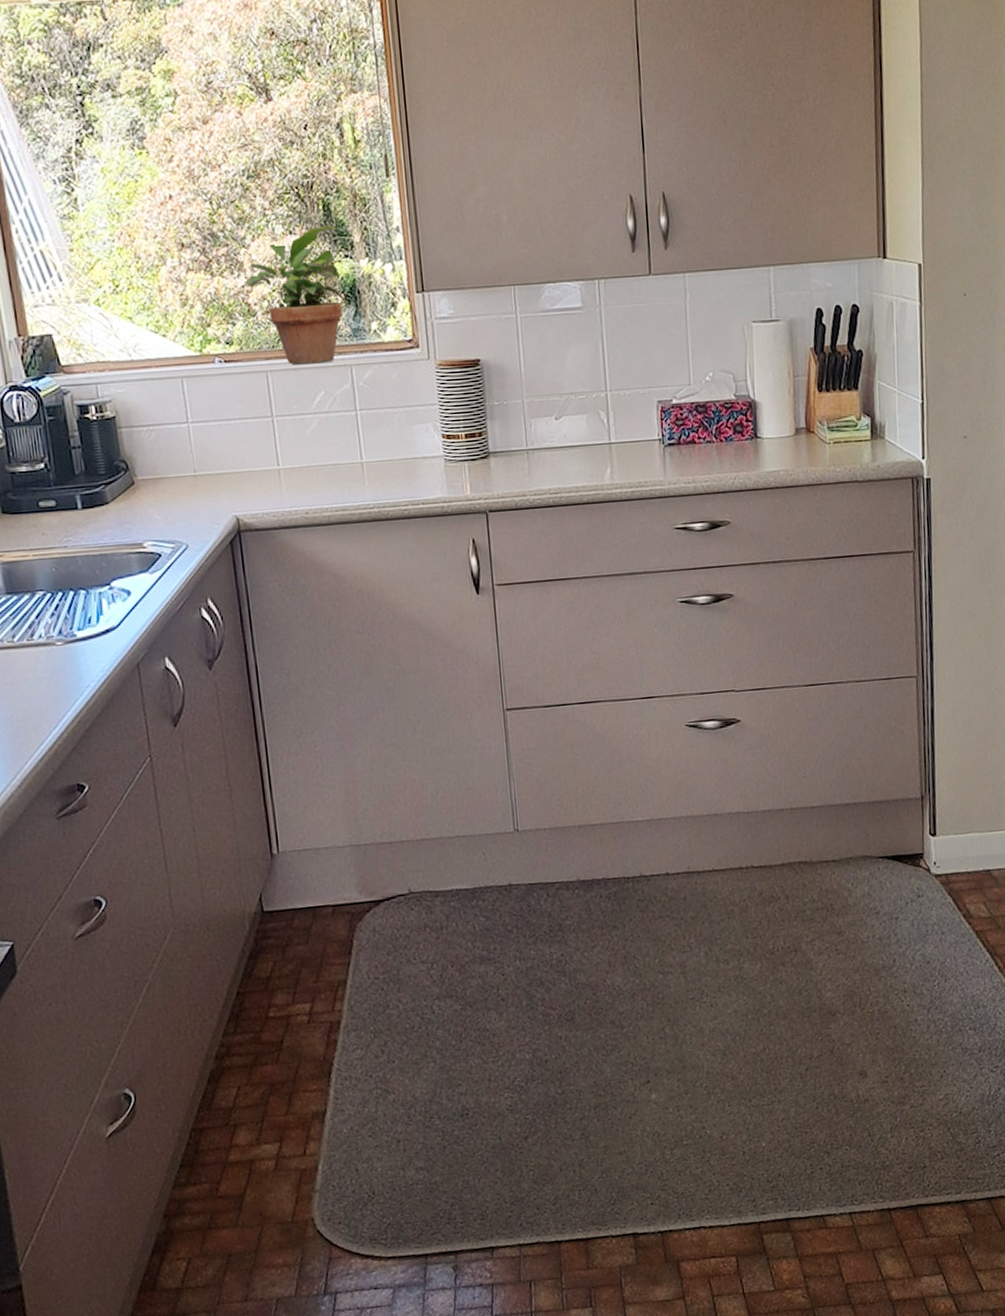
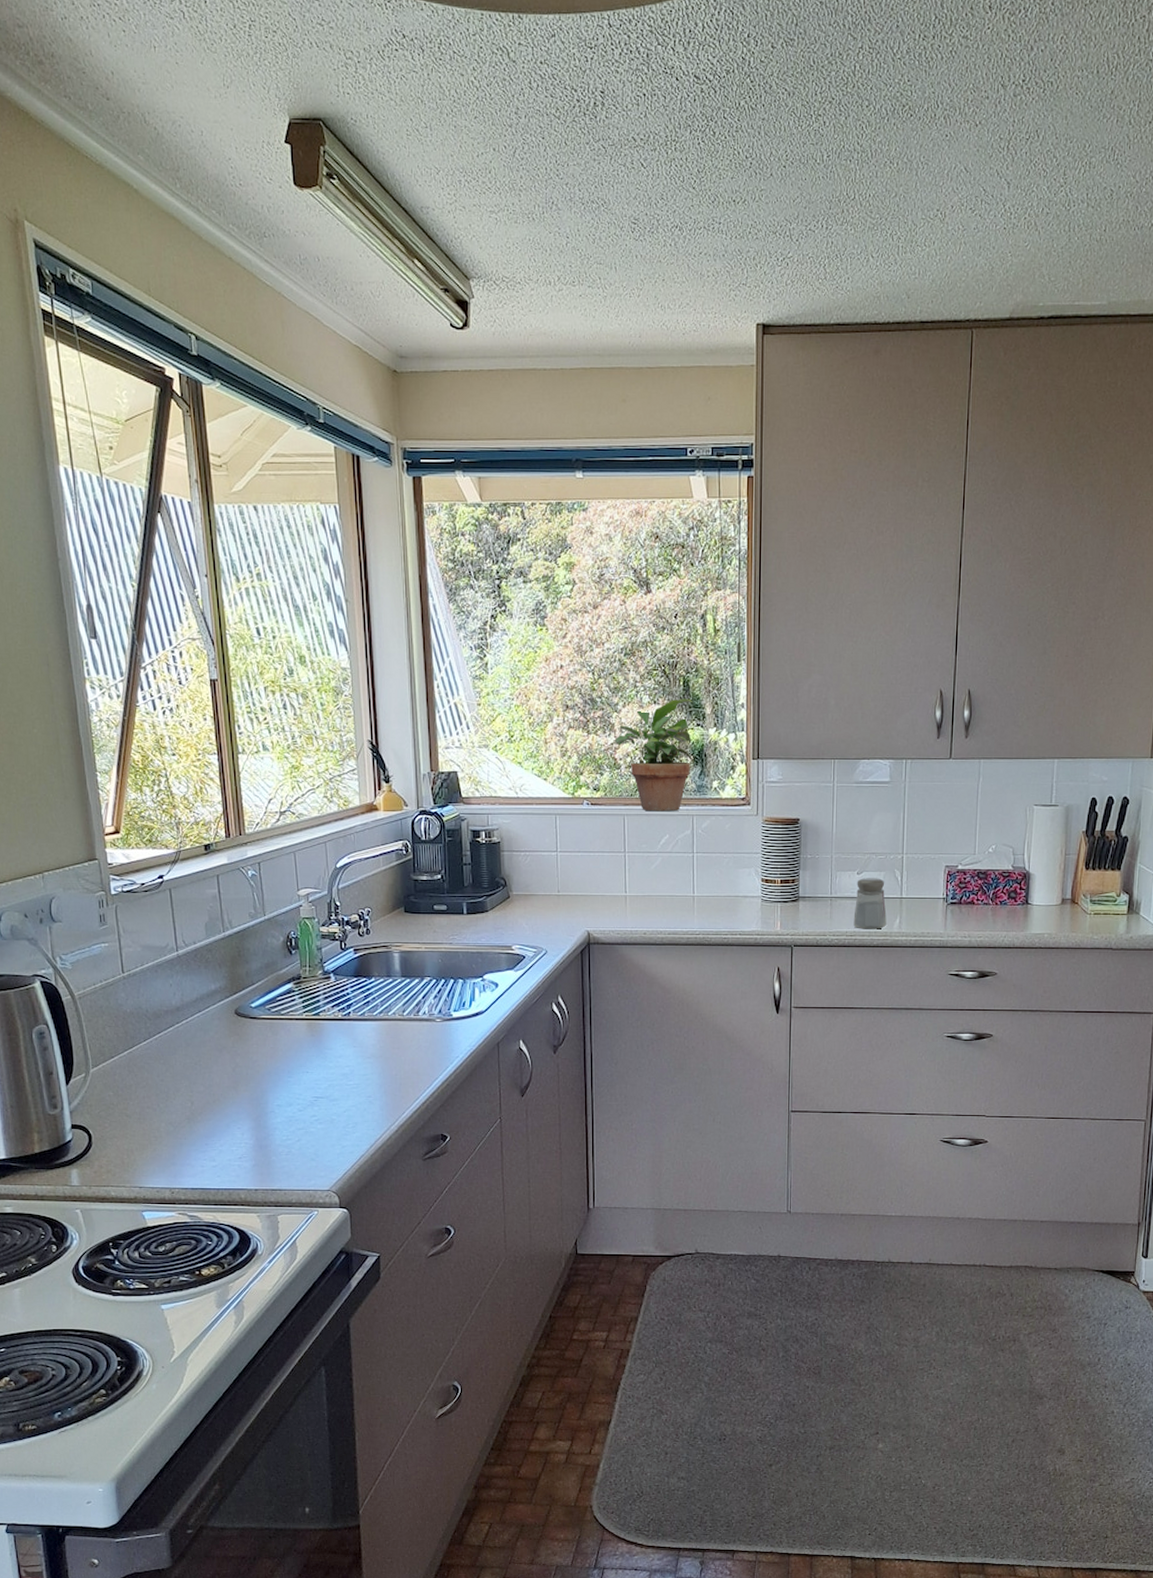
salt shaker: none [556,422,596,485] -> present [853,878,887,929]

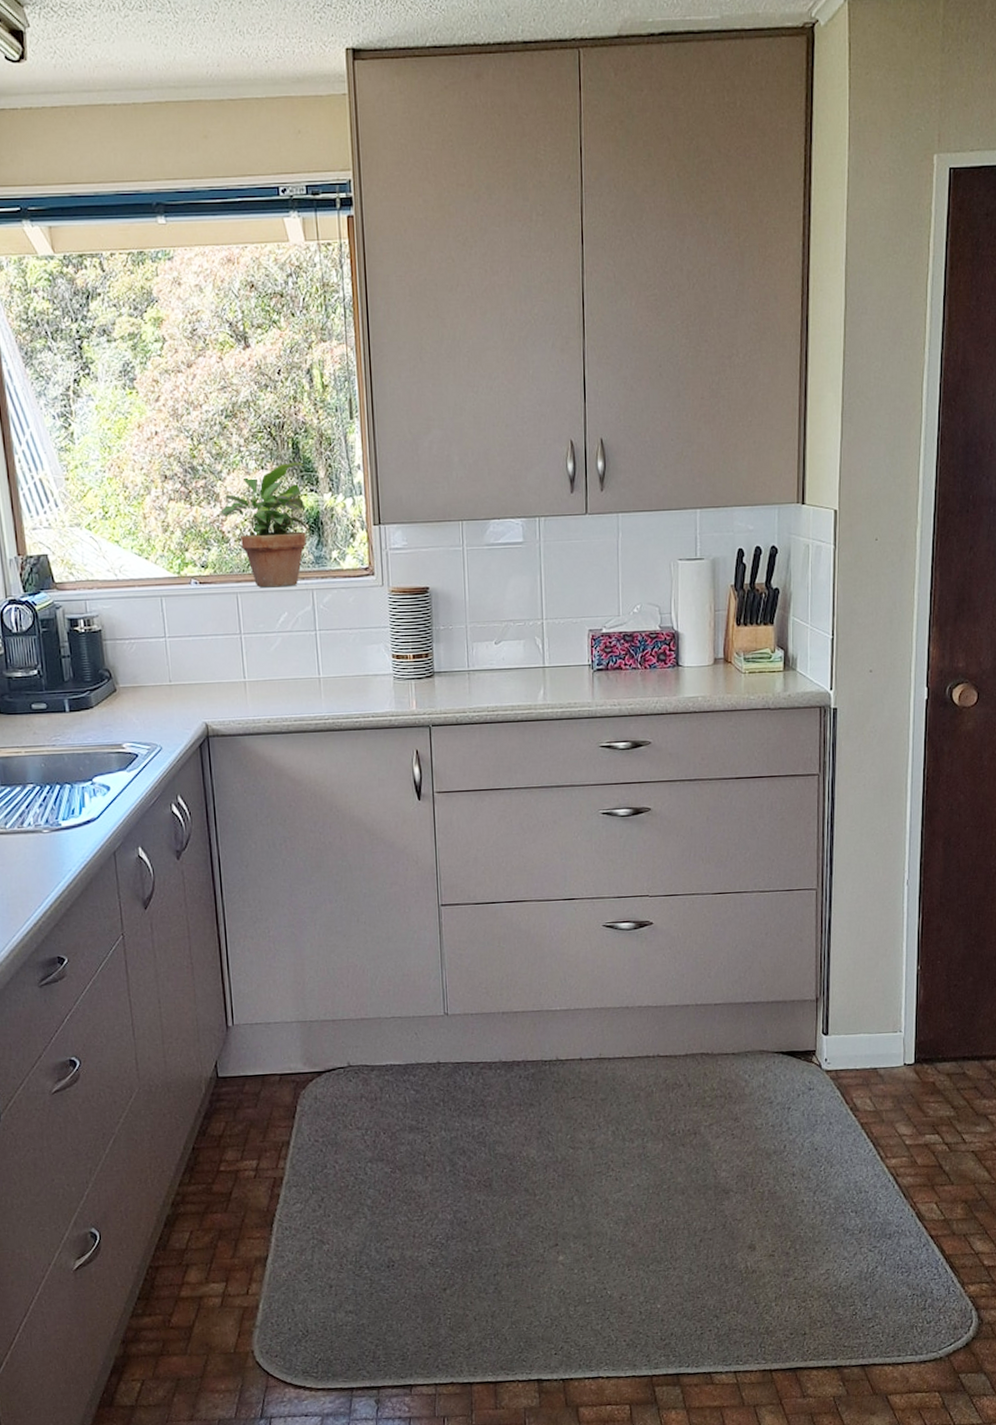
salt shaker: present [853,878,887,929] -> none [494,647,530,704]

